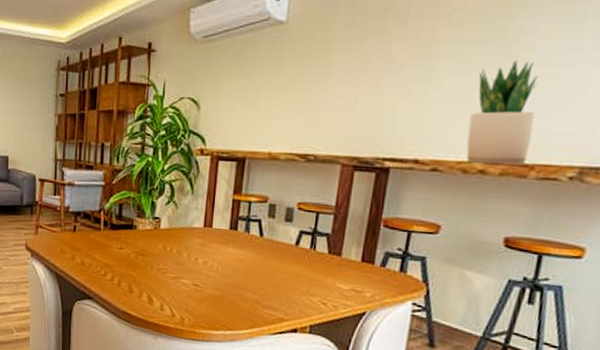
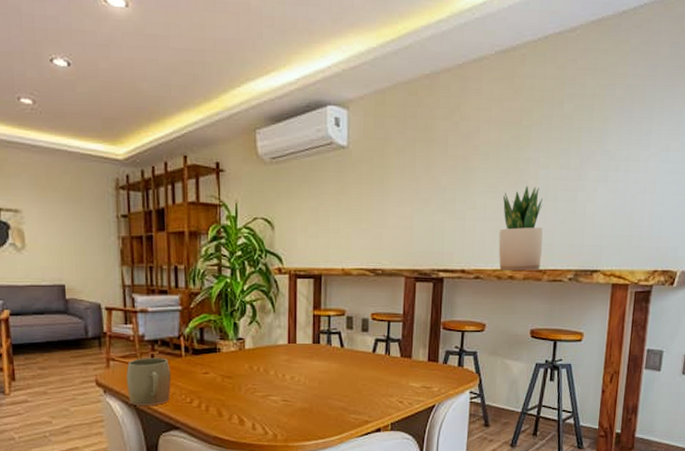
mug: none [50,228,89,274] -> present [126,357,171,406]

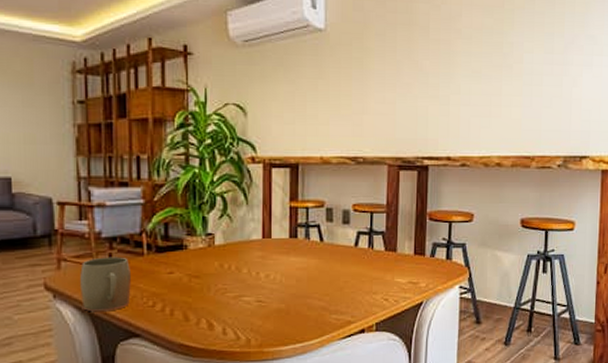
planter: present [498,186,543,272] -> none [484,71,530,158]

